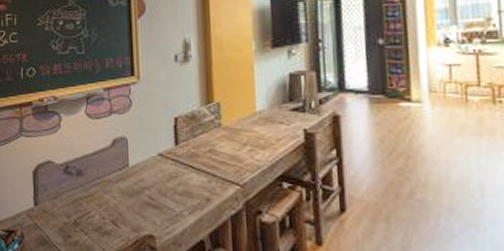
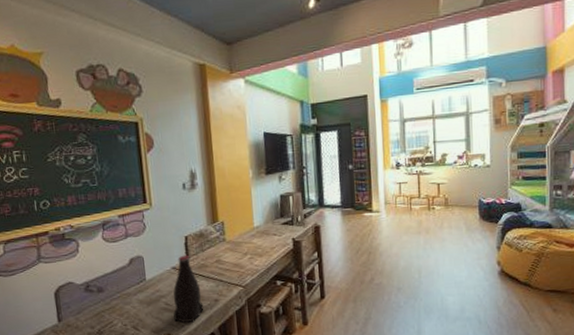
bottle: none [157,140,193,225] -> present [173,255,204,323]

